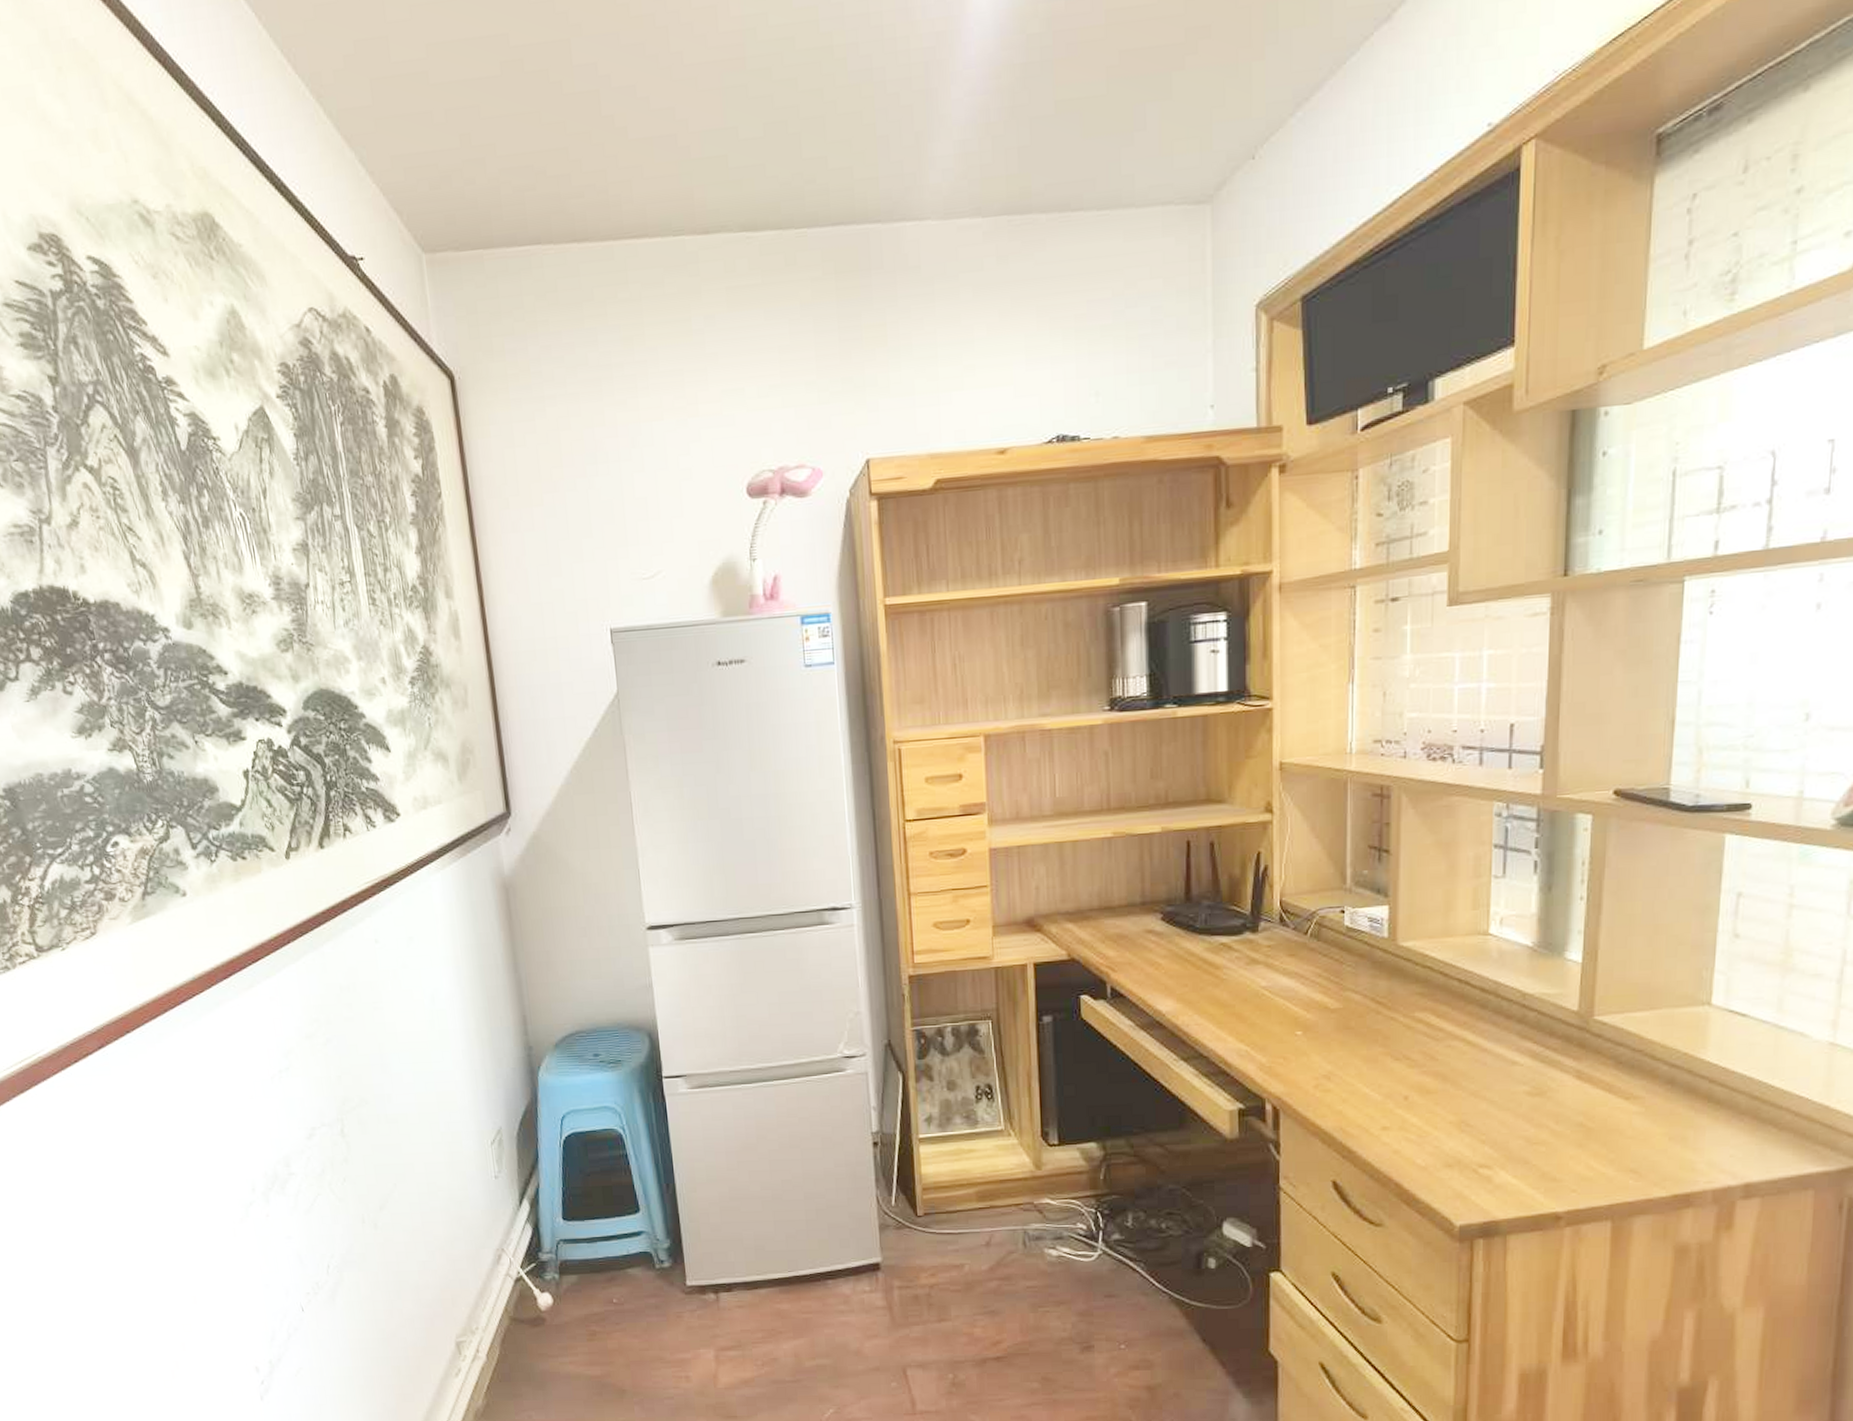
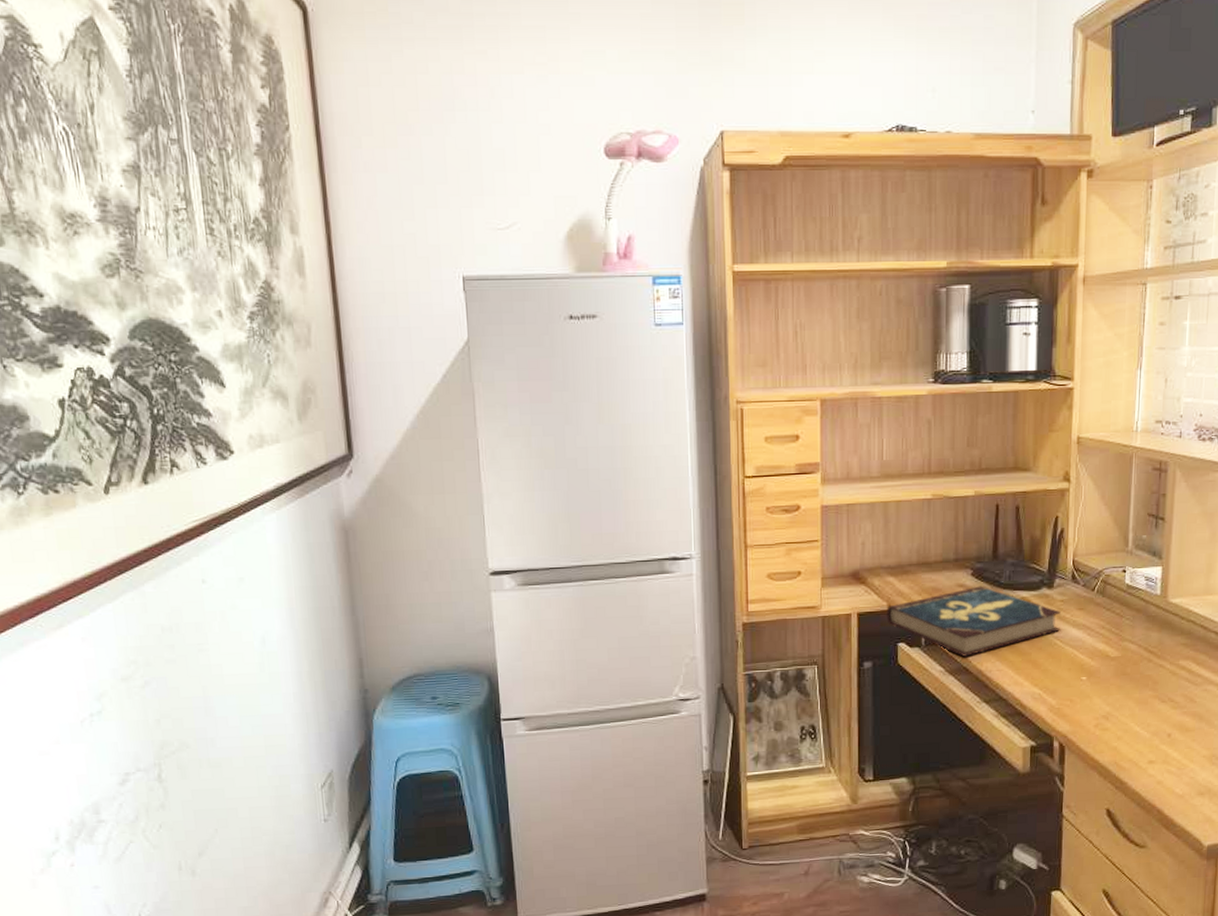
book: none [1066,931,1268,1010] -> present [886,586,1061,657]

